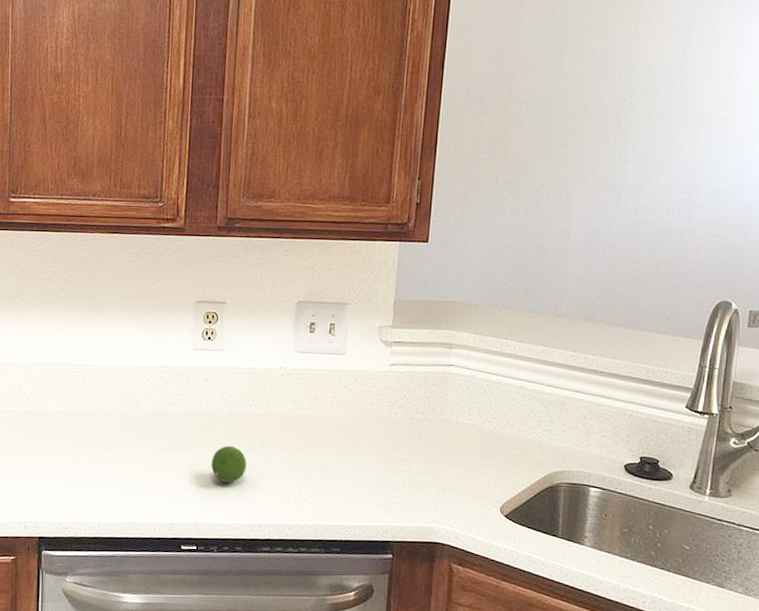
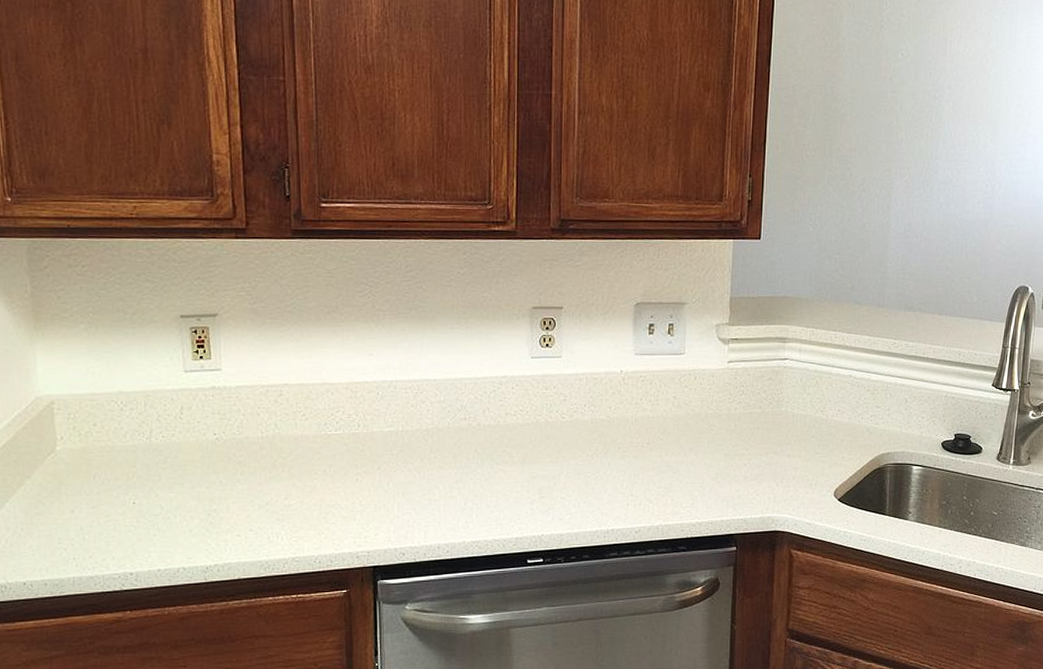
fruit: present [211,445,247,484] -> none [555,453,591,492]

